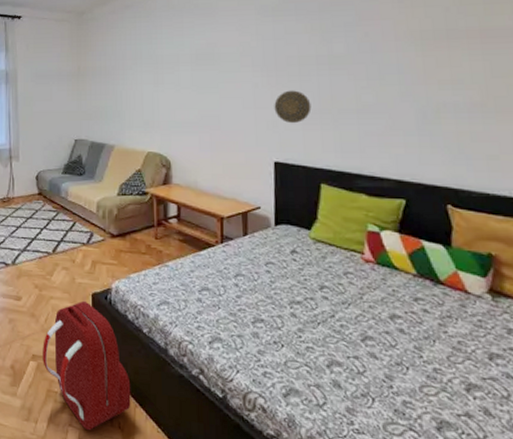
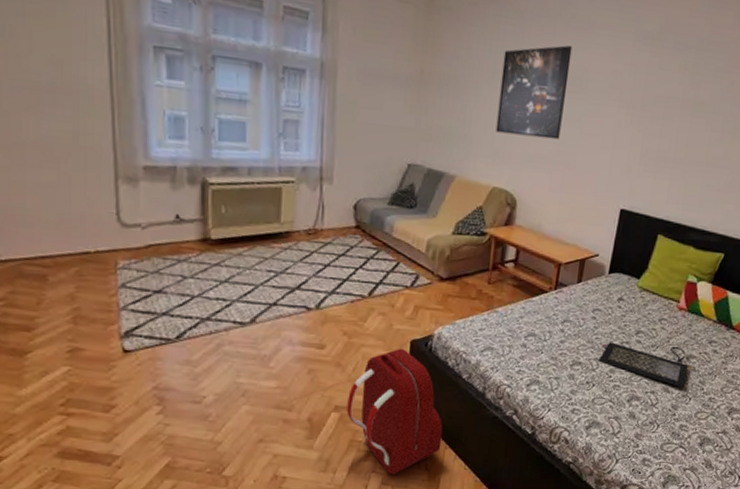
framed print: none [142,28,202,106] -> present [495,45,573,140]
decorative plate: present [274,90,312,124] -> none [631,133,667,171]
clutch bag: none [281,298,403,354] -> present [598,342,695,388]

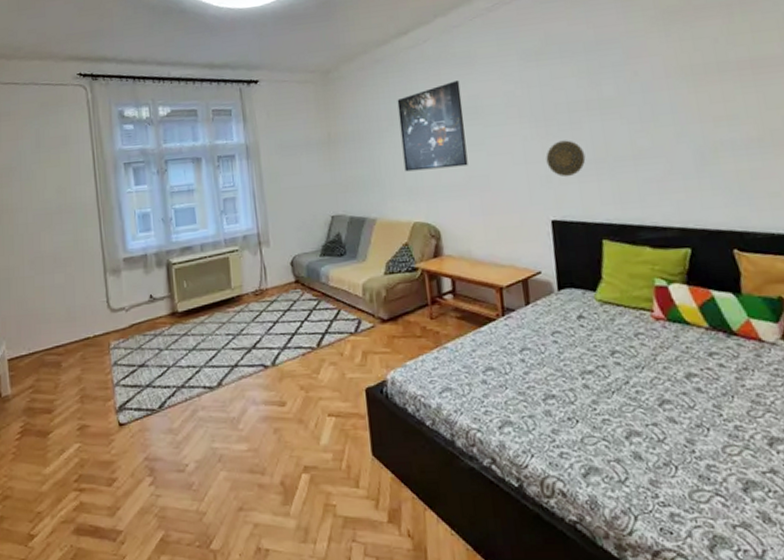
backpack: present [347,348,443,475] -> none [314,397,420,545]
clutch bag: present [598,342,695,388] -> none [573,364,700,416]
decorative plate: none [631,133,667,171] -> present [546,140,586,177]

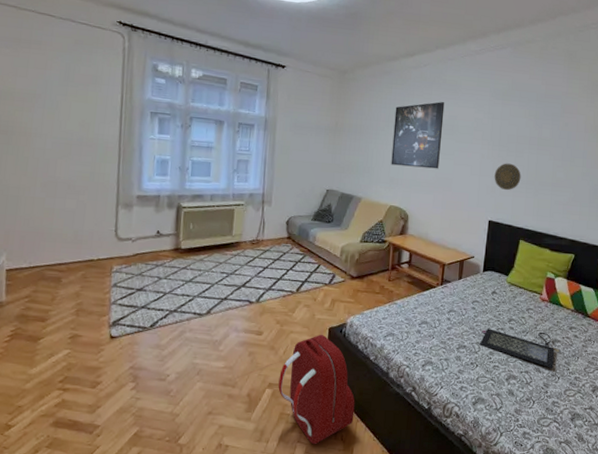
backpack: none [314,397,420,545] -> present [278,334,355,445]
clutch bag: none [573,364,700,416] -> present [479,329,560,368]

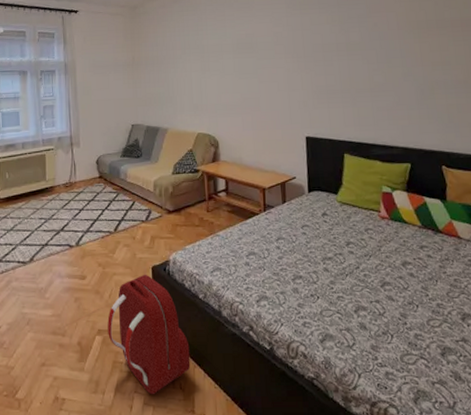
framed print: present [391,101,445,169] -> none [190,20,243,92]
clutch bag: present [479,329,560,368] -> none [316,254,413,295]
decorative plate: present [494,163,521,191] -> none [304,74,335,103]

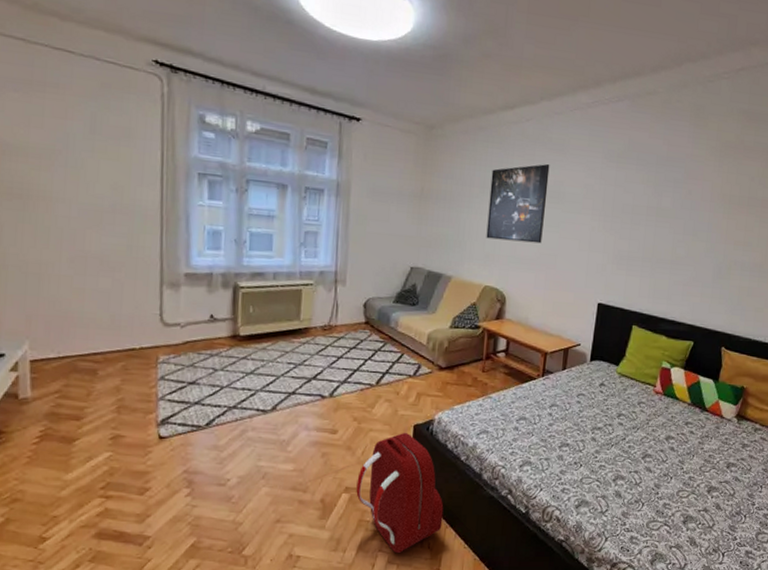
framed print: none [190,20,243,92] -> present [486,163,550,244]

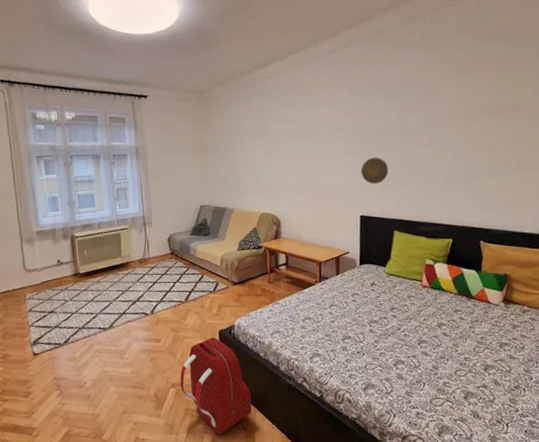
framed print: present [486,163,550,244] -> none [255,106,305,175]
decorative plate: none [605,237,636,269] -> present [361,157,389,185]

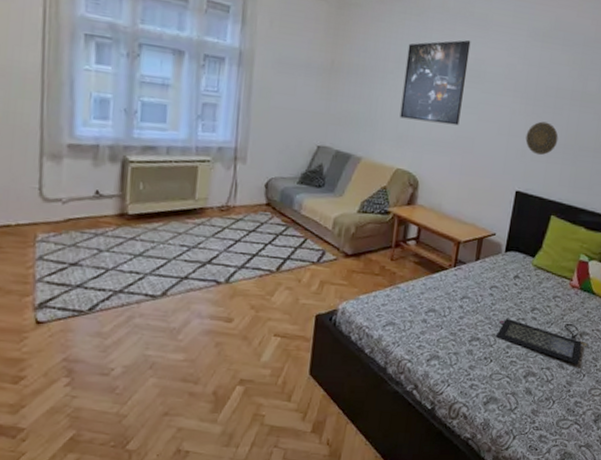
backpack: present [180,337,252,435] -> none [251,322,345,450]
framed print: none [255,106,305,175] -> present [399,39,471,126]
clutch bag: none [363,317,446,351] -> present [495,318,588,365]

